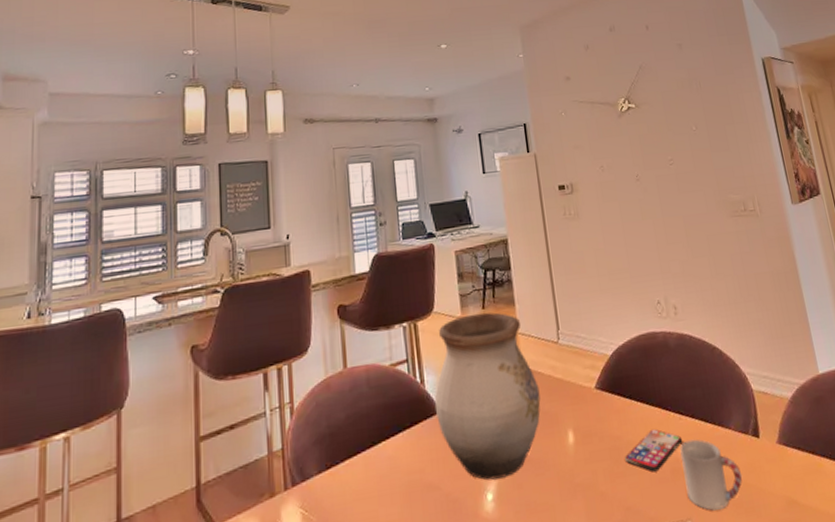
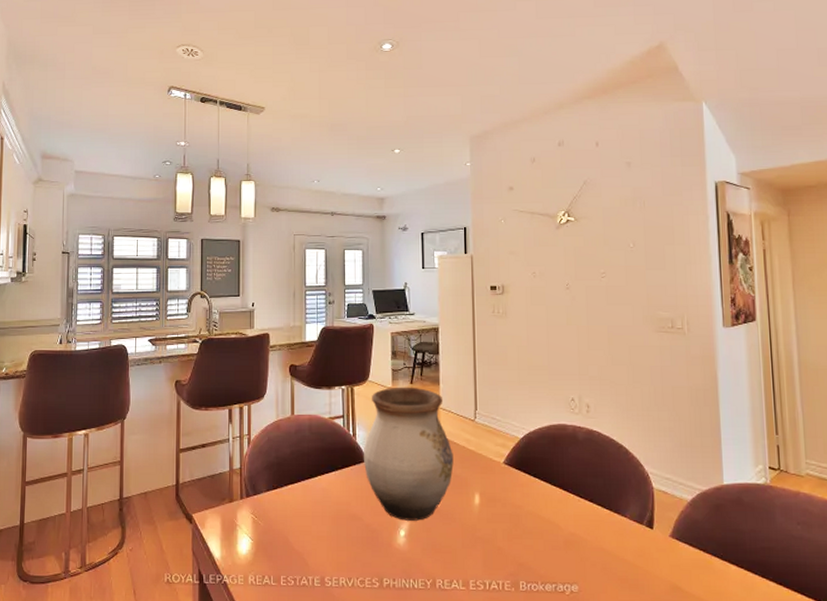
smartphone: present [625,428,683,473] -> none [524,505,579,540]
cup: present [680,439,743,511] -> none [575,519,631,581]

